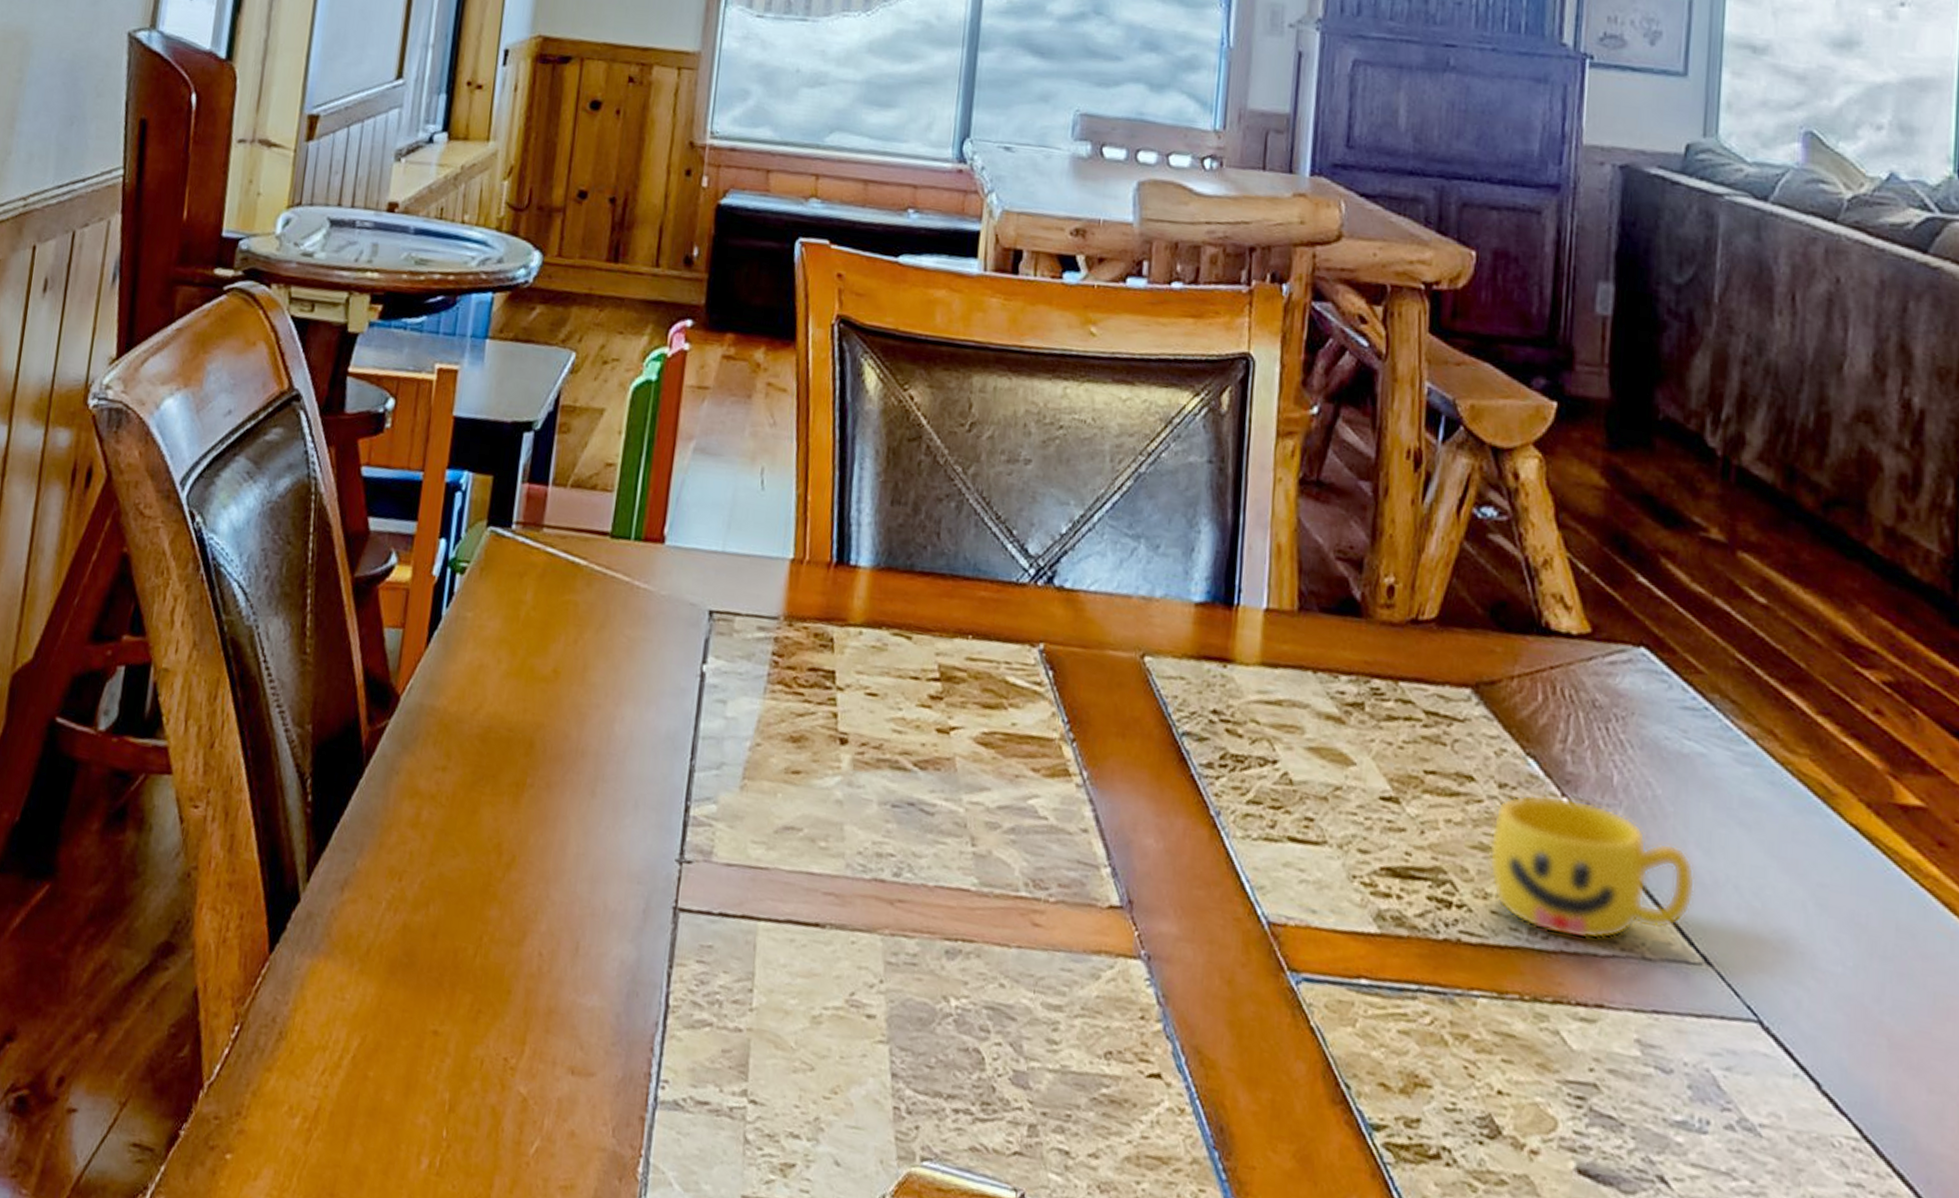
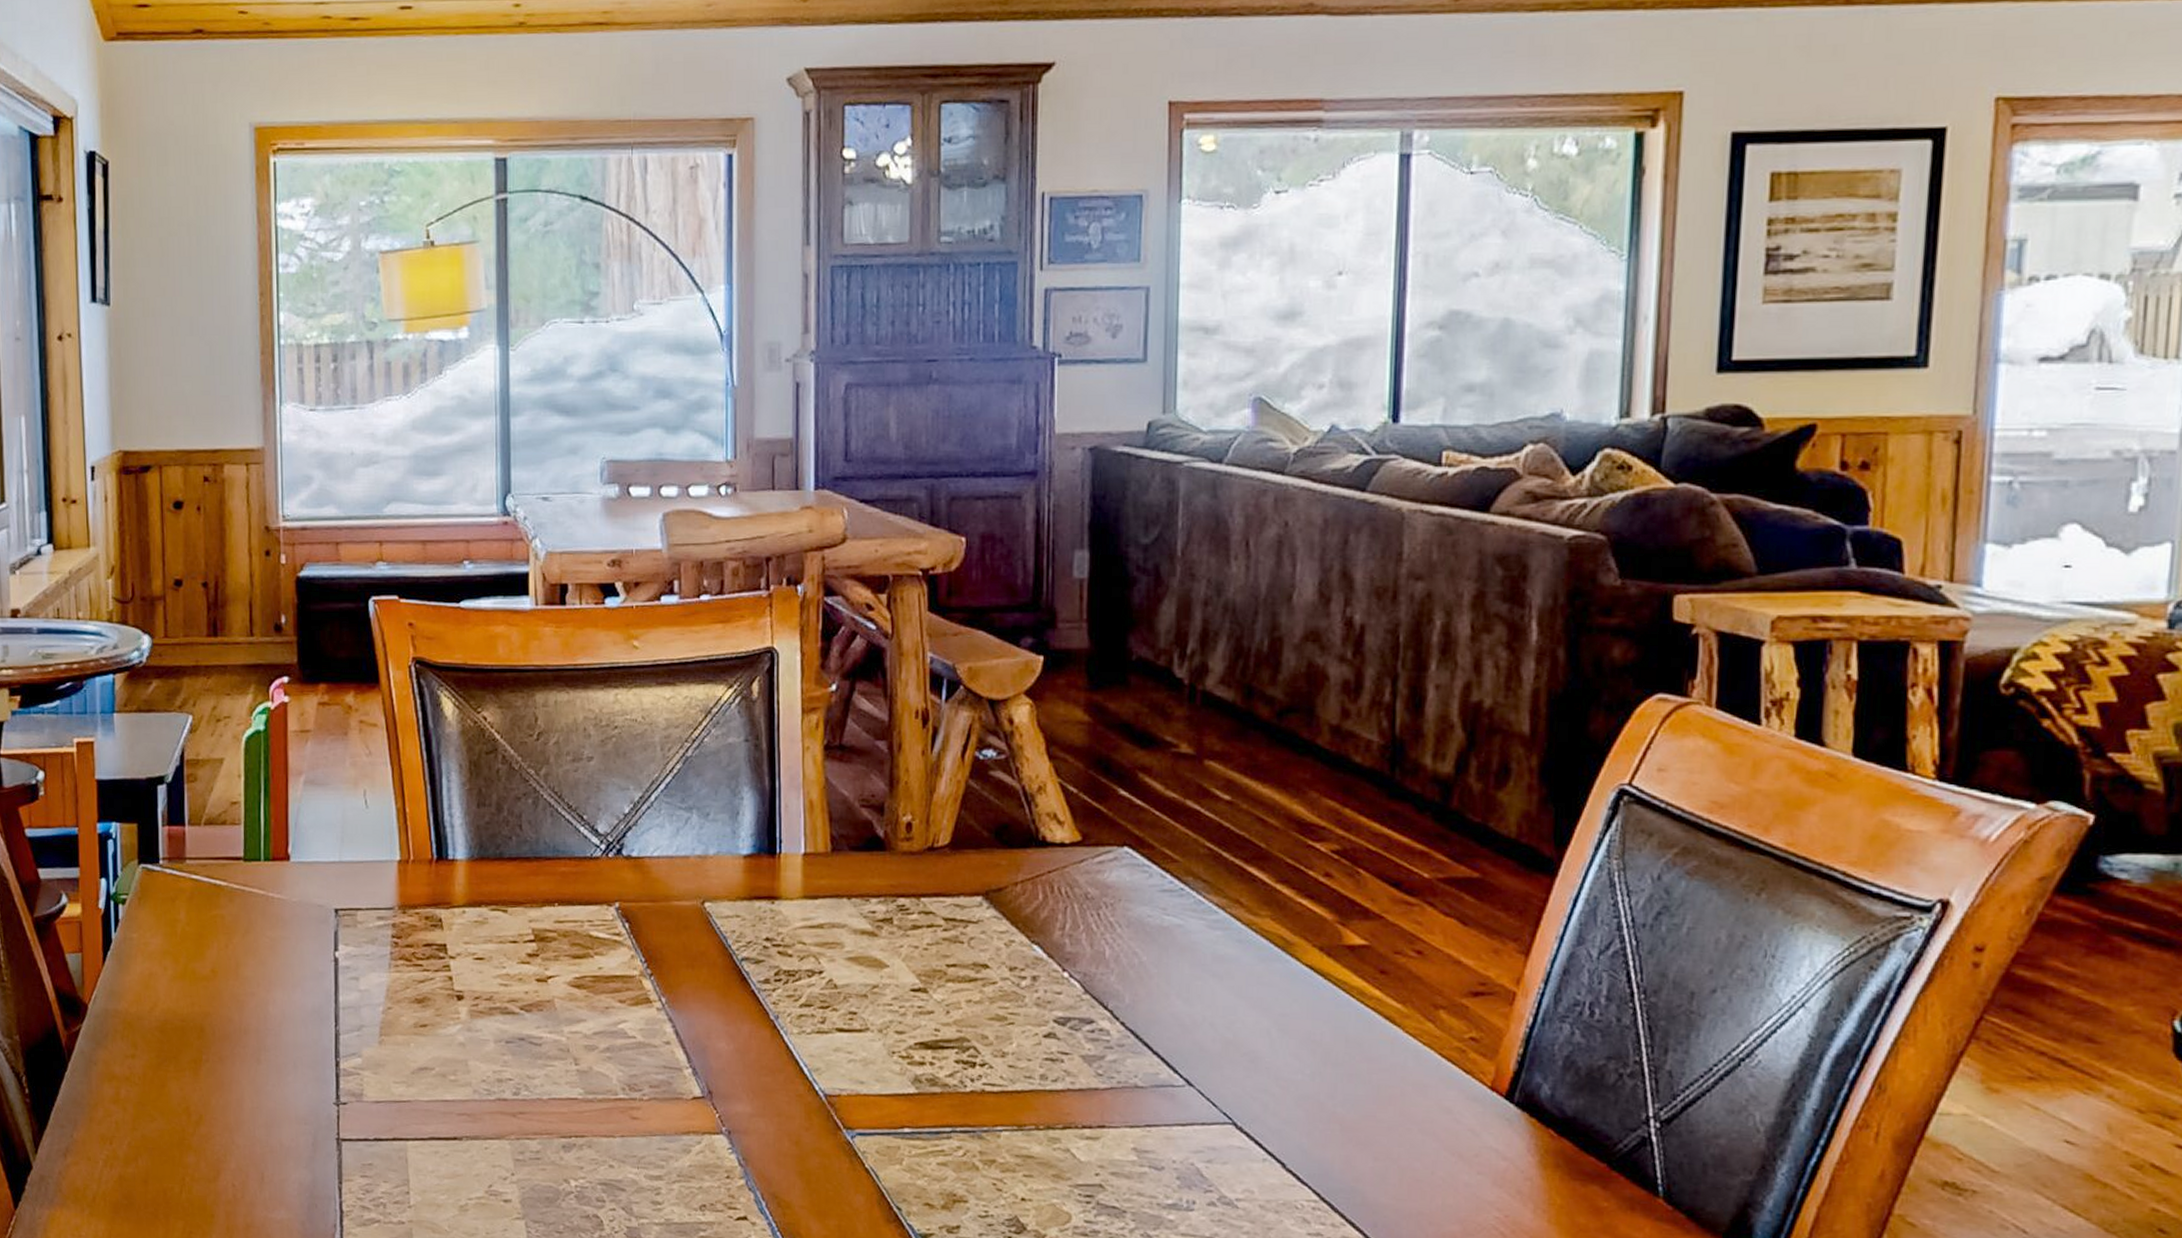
cup: present [1488,794,1696,940] -> none [1004,971,1178,1078]

